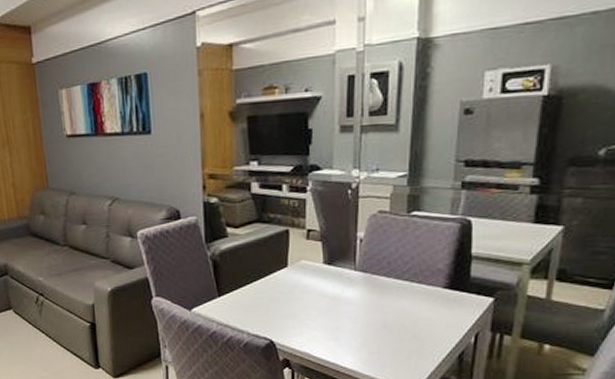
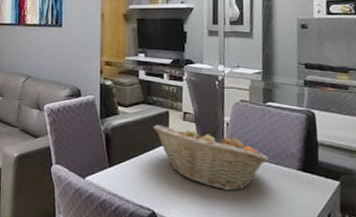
fruit basket: none [269,246,409,315] -> present [153,125,269,191]

